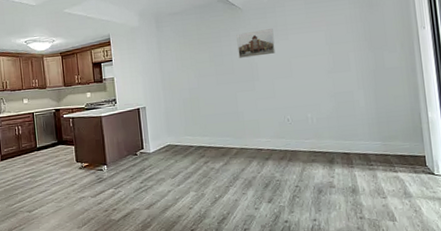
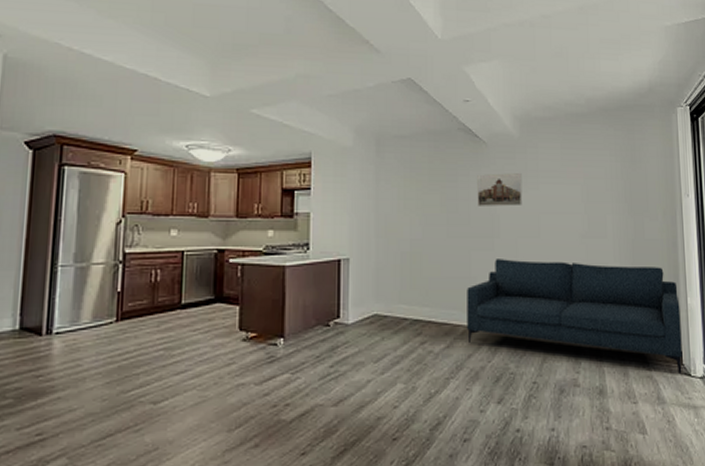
sofa: none [236,89,426,174] -> present [467,259,683,375]

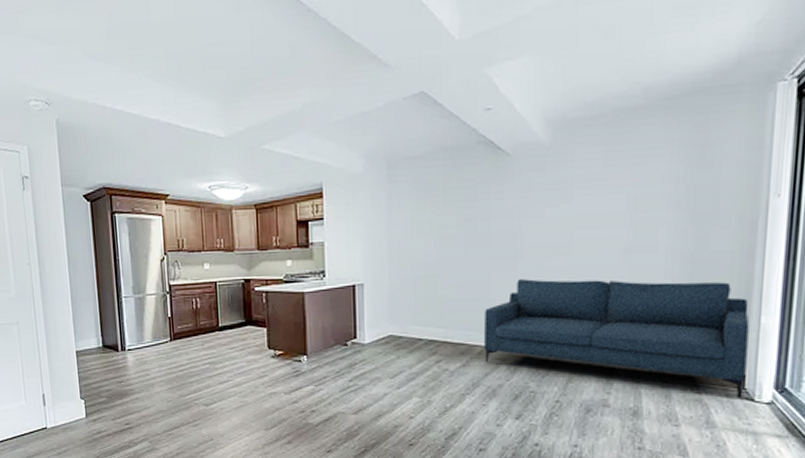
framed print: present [477,172,523,207] -> none [499,184,553,225]

